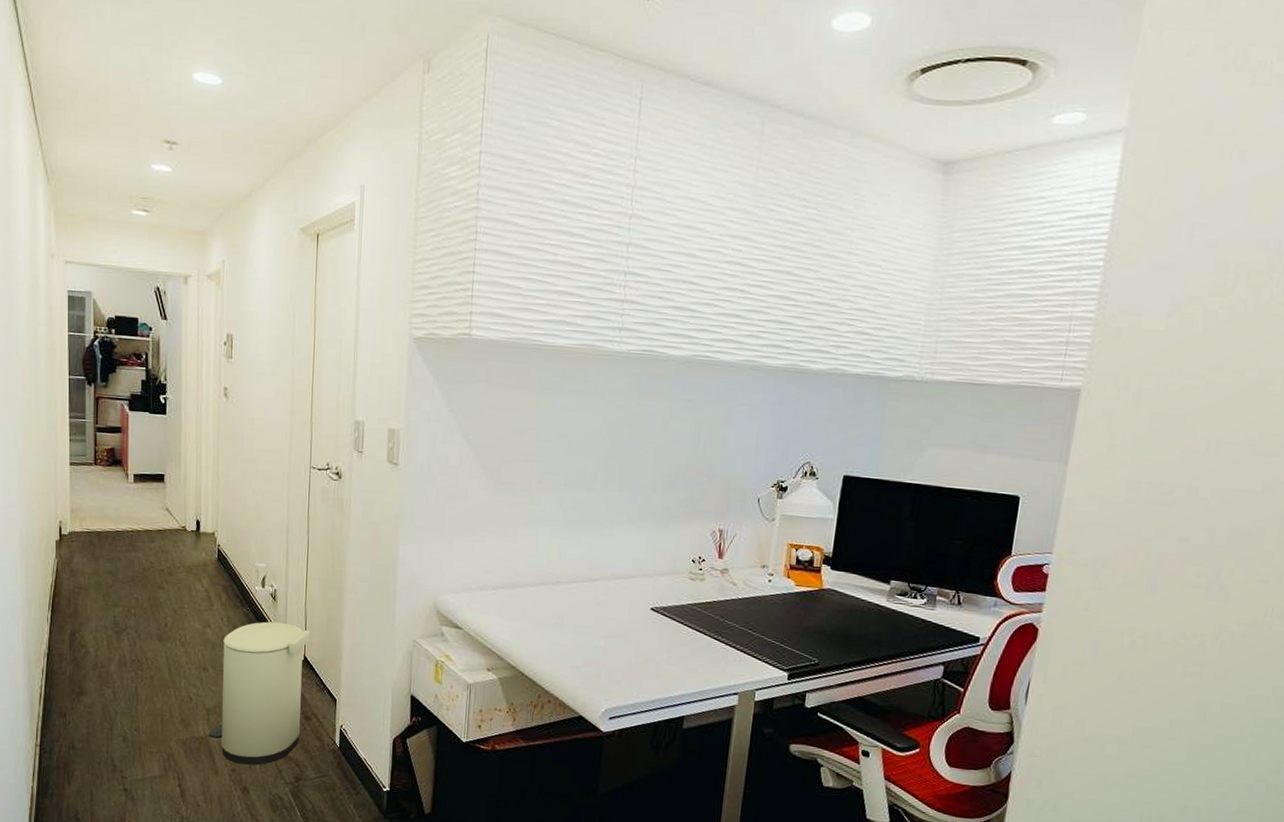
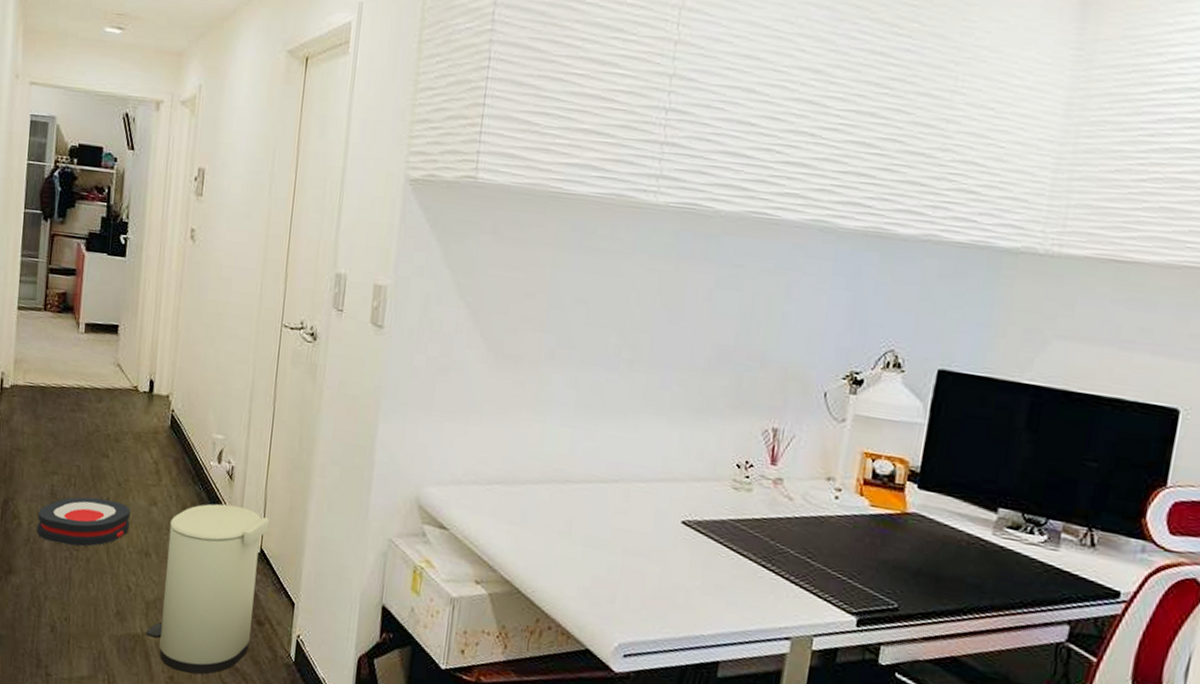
robot vacuum: none [103,624,187,667] -> present [36,496,131,547]

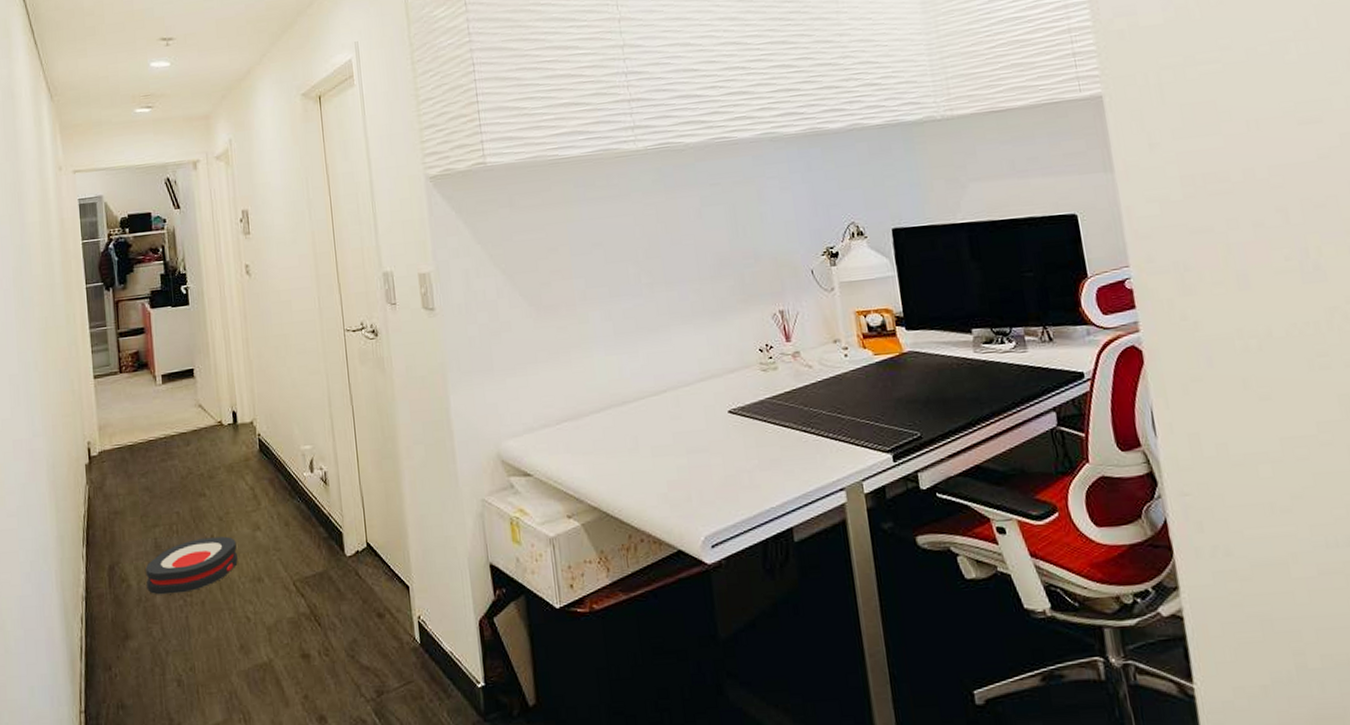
pedal bin: present [146,503,269,674] -> none [272,508,375,687]

